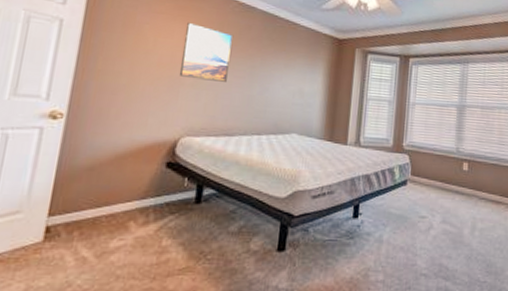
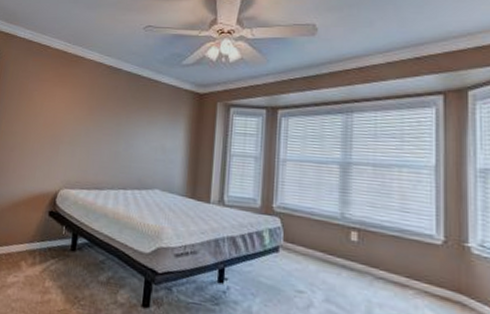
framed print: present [179,22,234,82] -> none [59,87,103,139]

